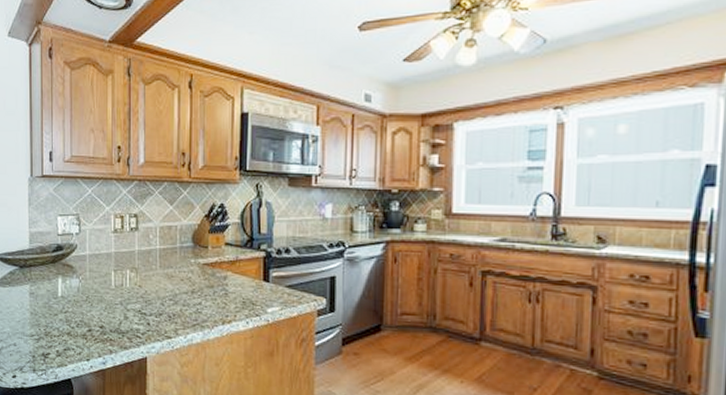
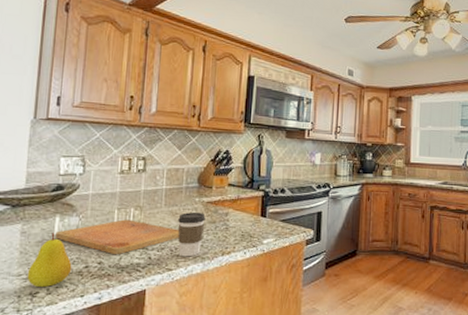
fruit: none [38,294,77,349] -> present [27,233,72,288]
cutting board: none [59,282,177,320] -> present [55,219,180,255]
coffee cup: none [174,275,203,325] -> present [178,212,206,257]

